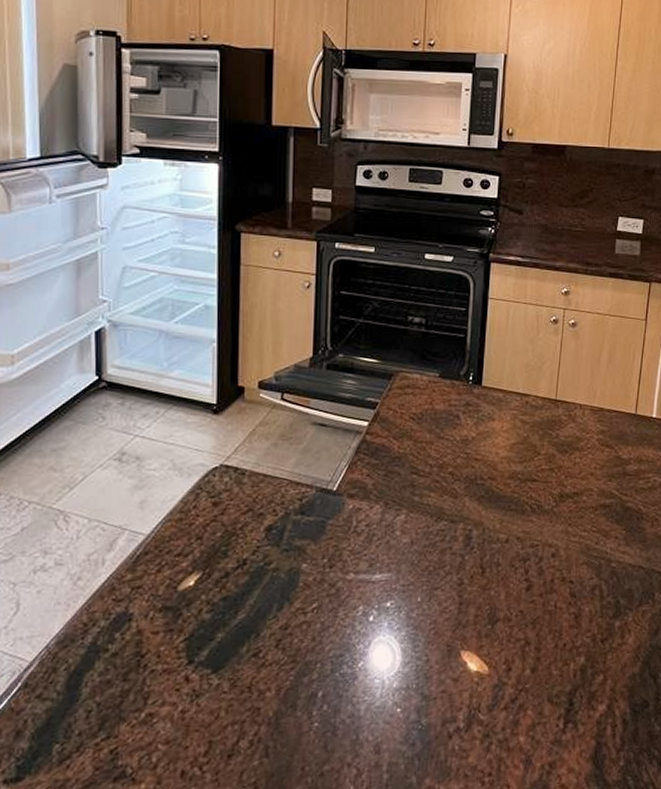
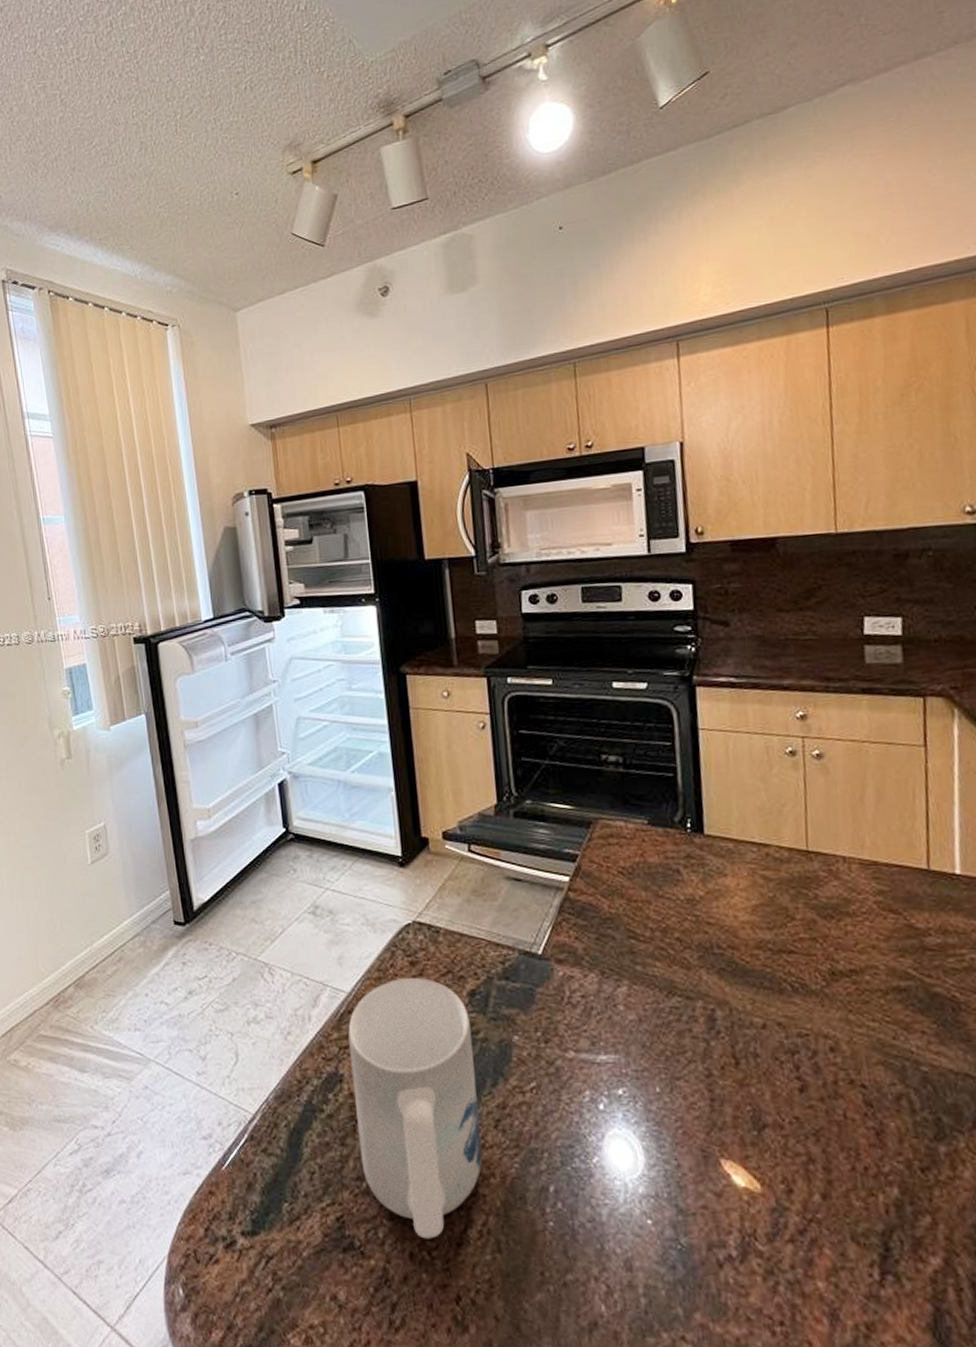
mug: none [142,517,264,756] -> present [348,978,483,1239]

